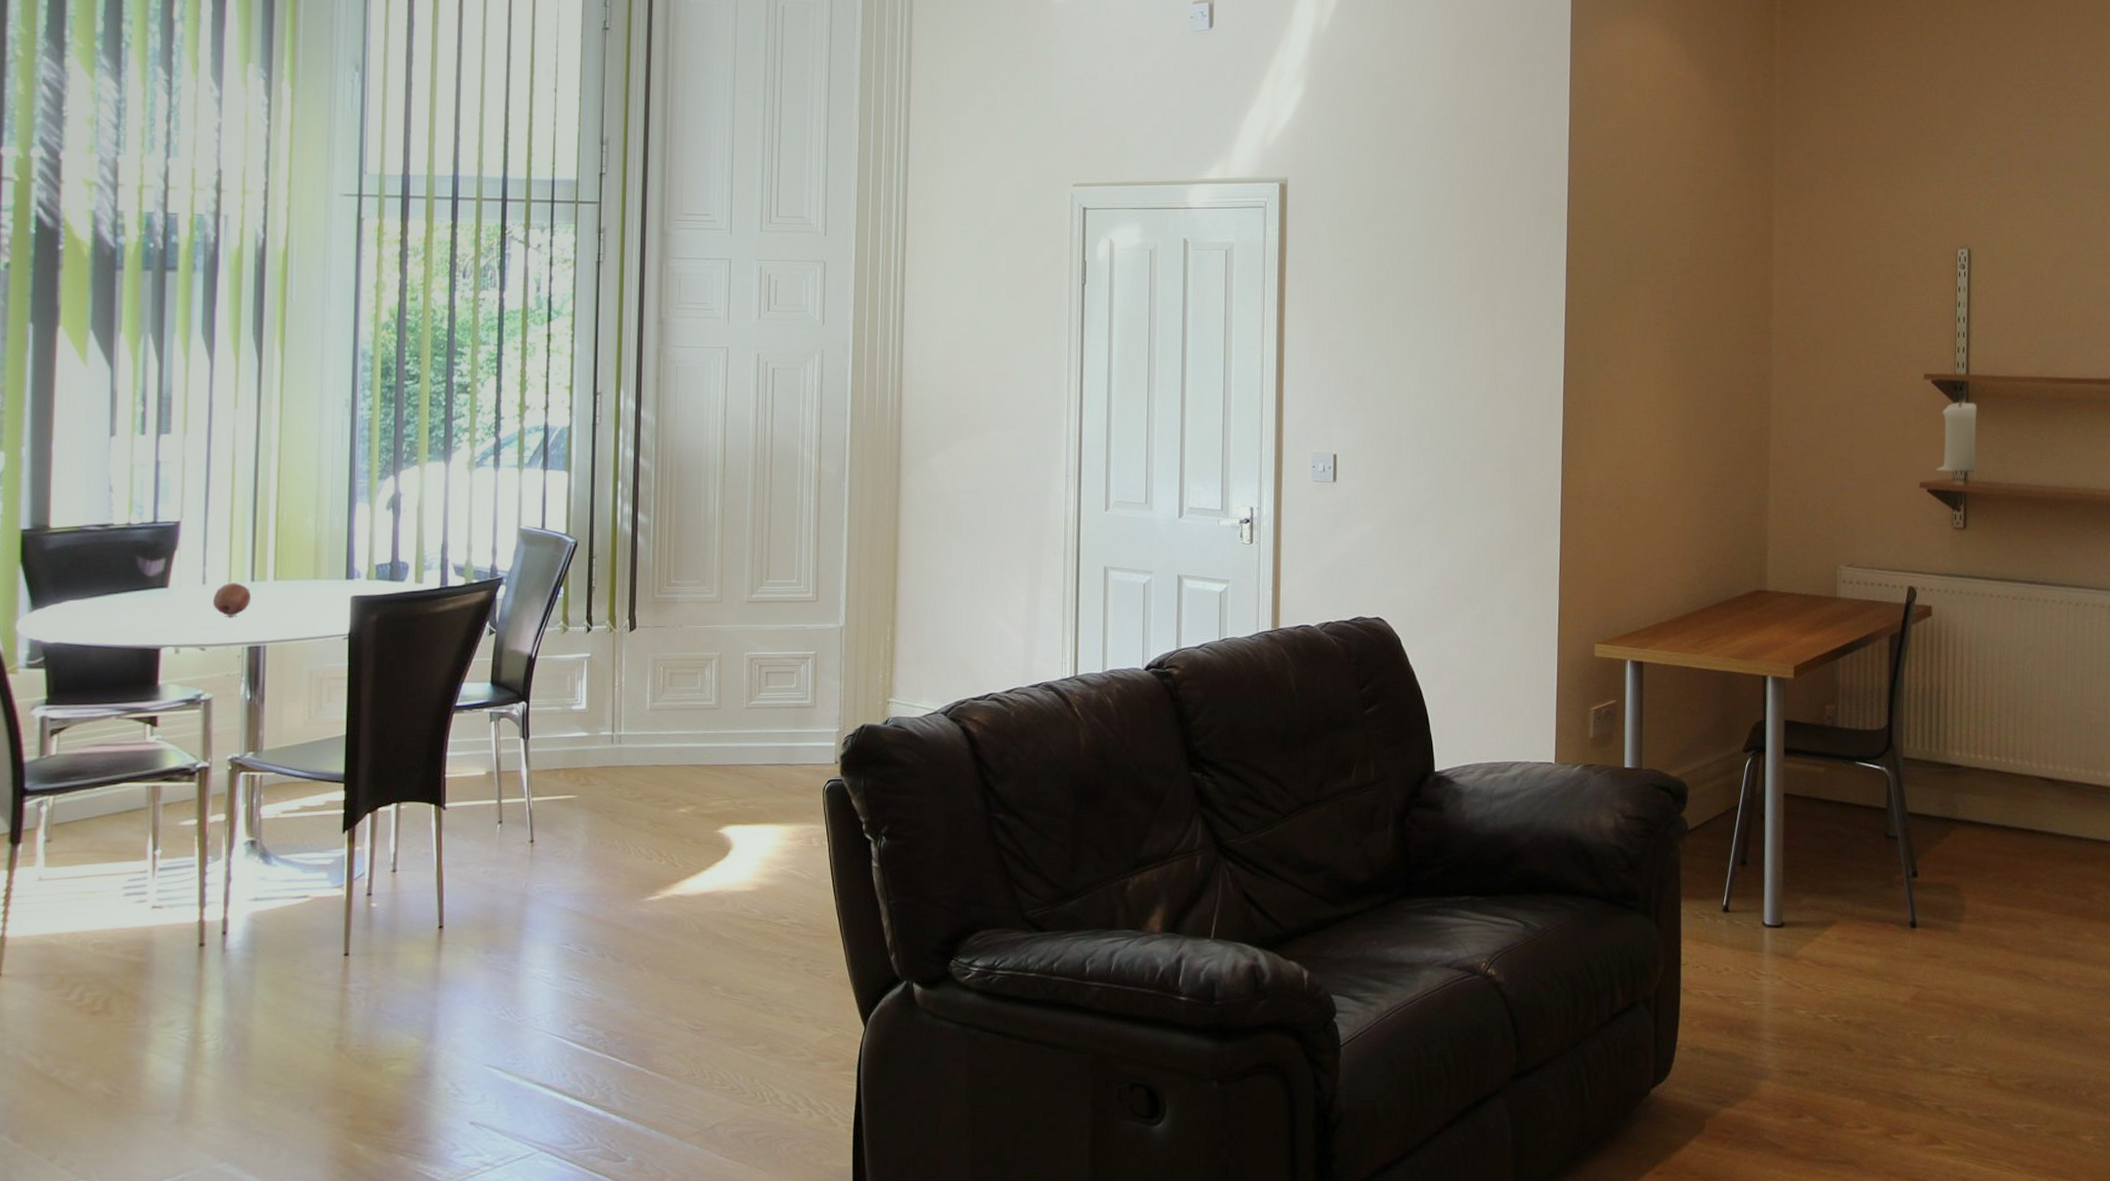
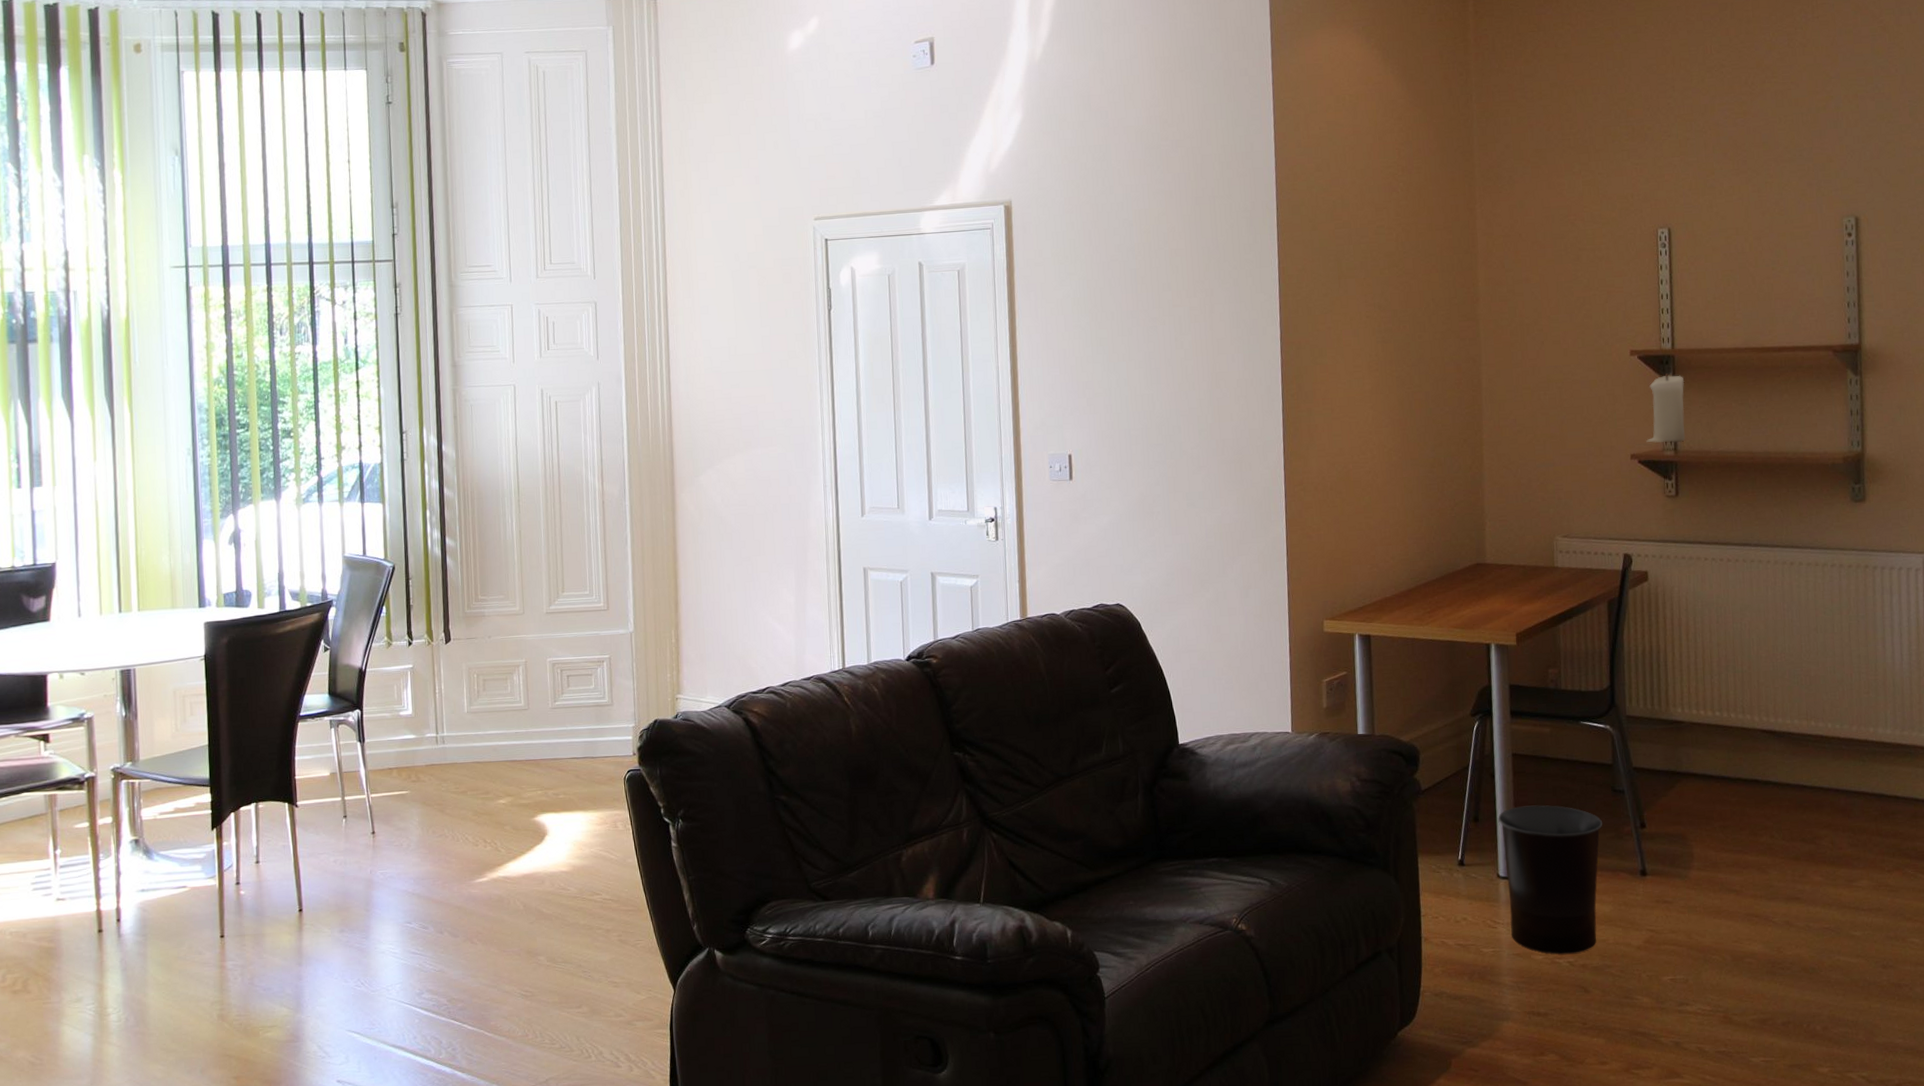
fruit: present [212,583,251,616] -> none [87,615,120,644]
waste bin: none [1767,849,1873,1009] -> present [1498,805,1602,954]

